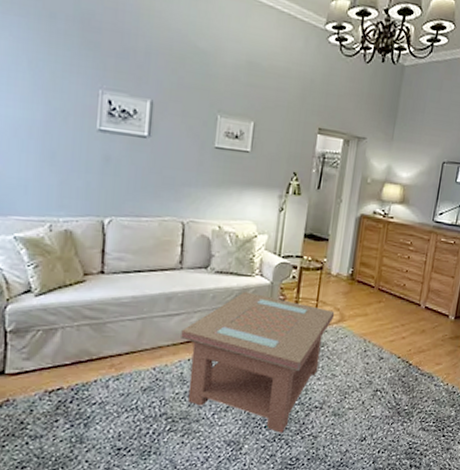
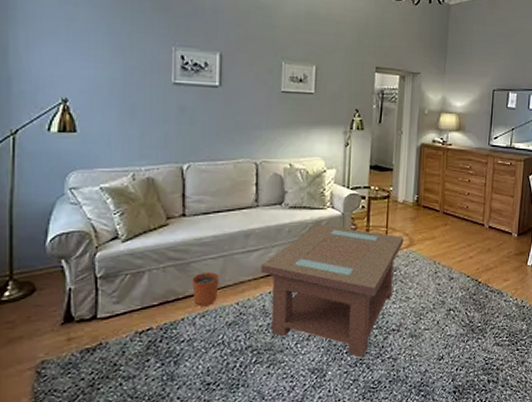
plant pot: none [107,331,137,370] -> present [192,270,219,307]

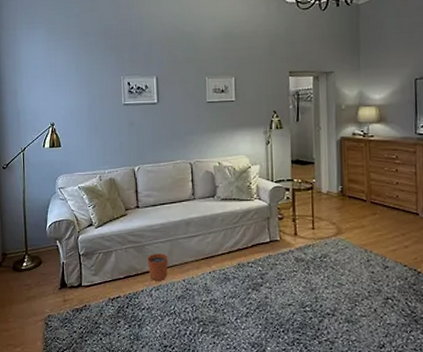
coffee table: present [261,224,404,358] -> none [201,213,332,338]

